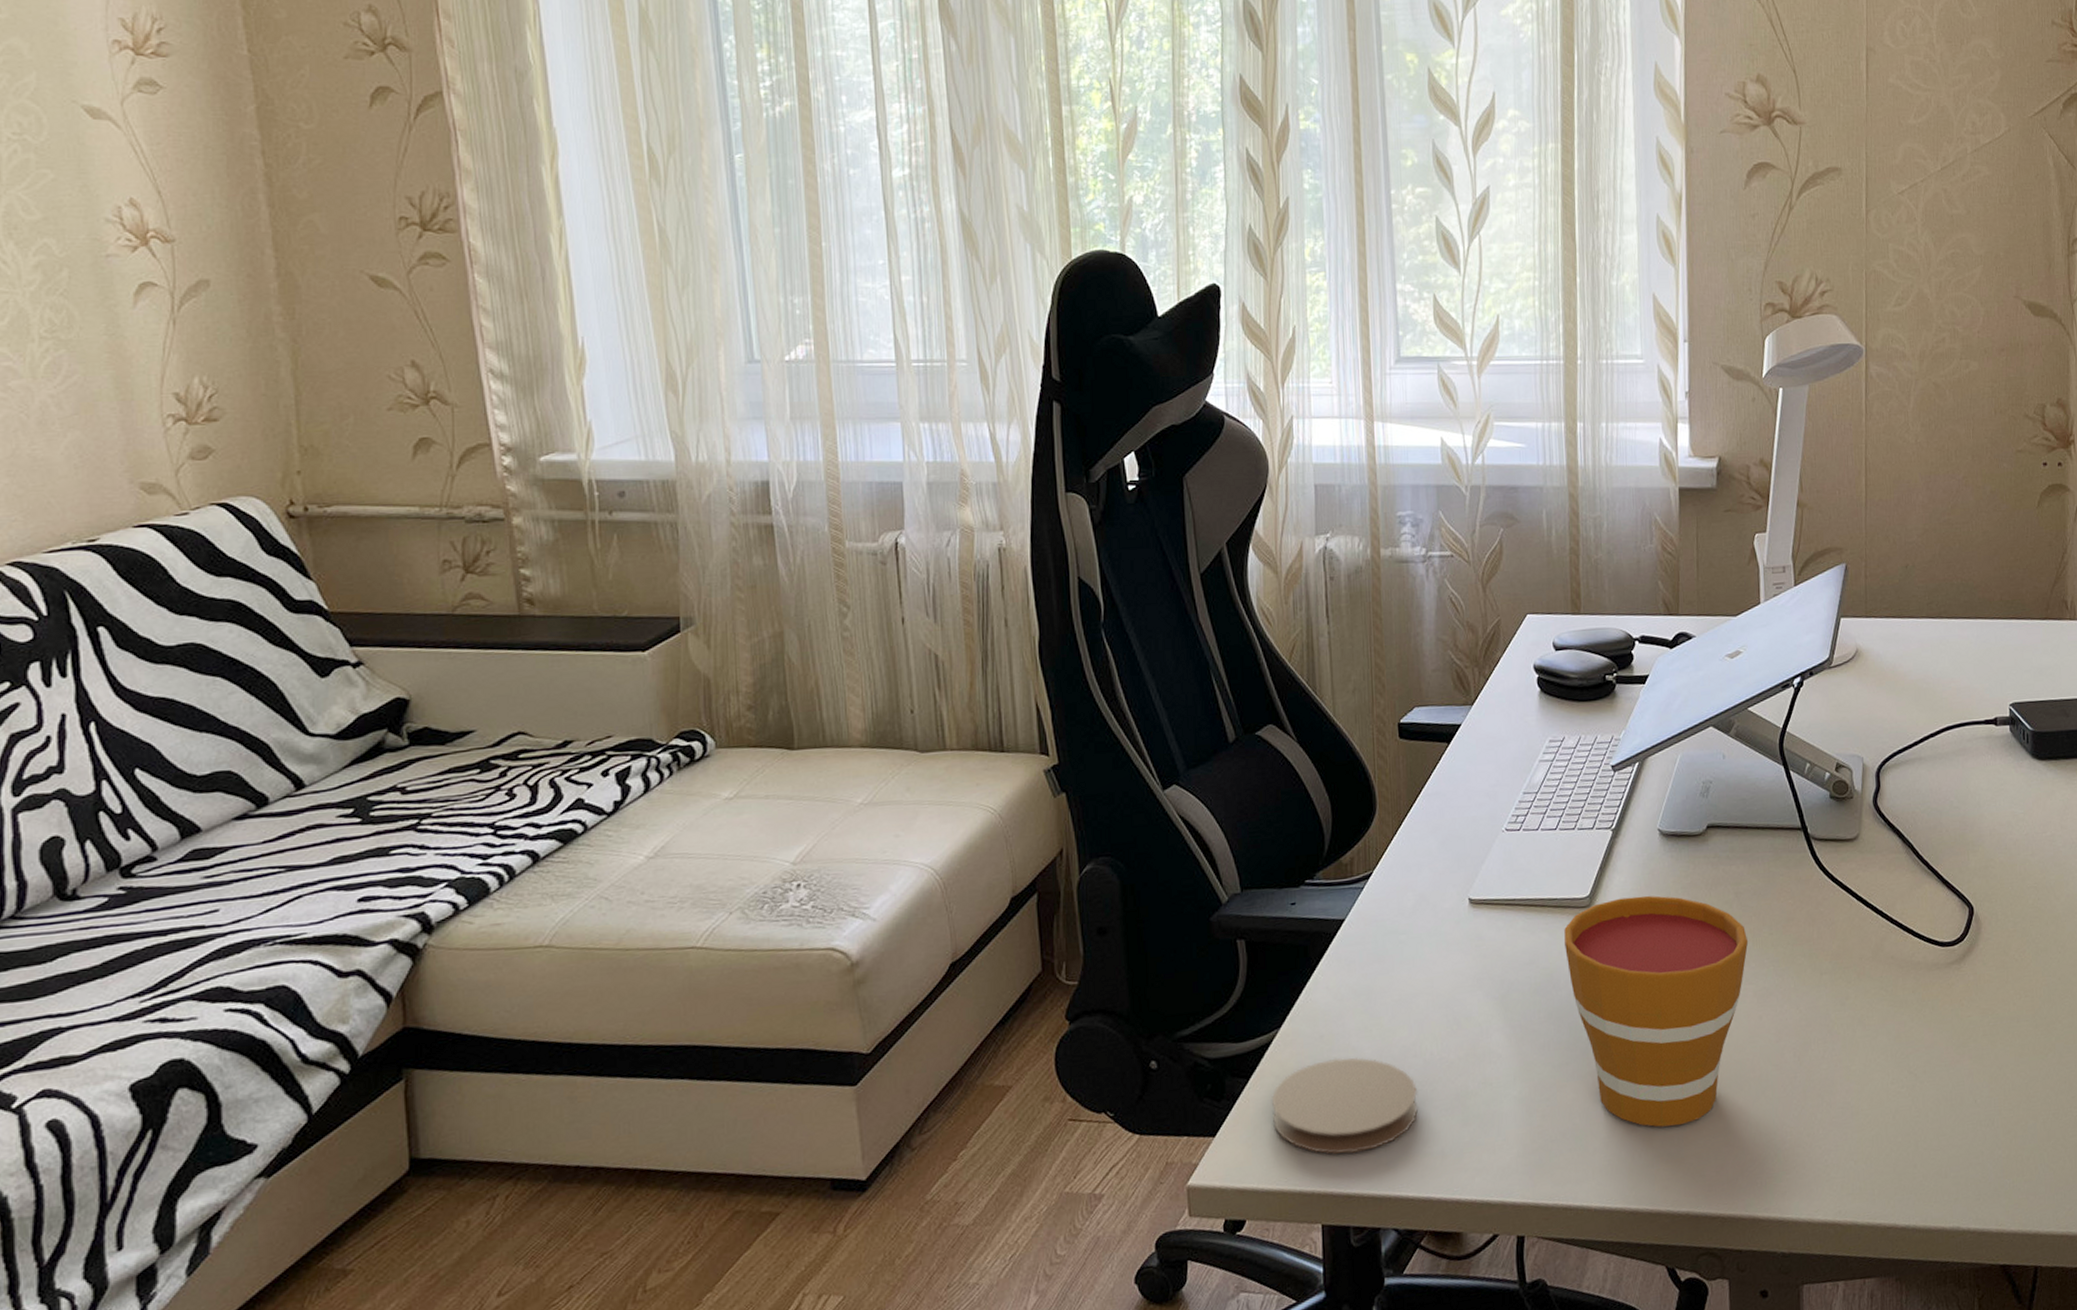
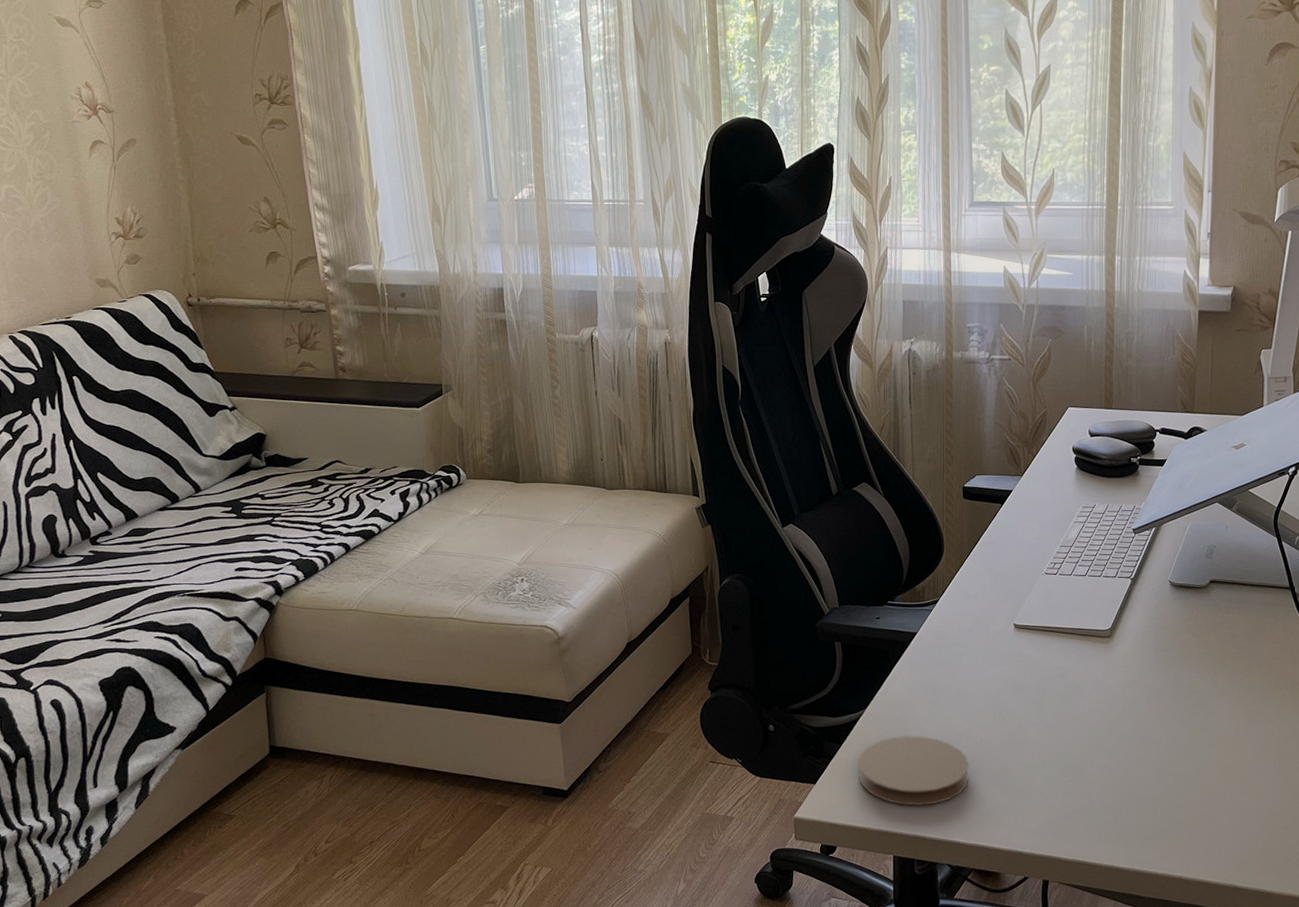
cup: present [1564,895,1749,1127] -> none [1089,631,1240,810]

